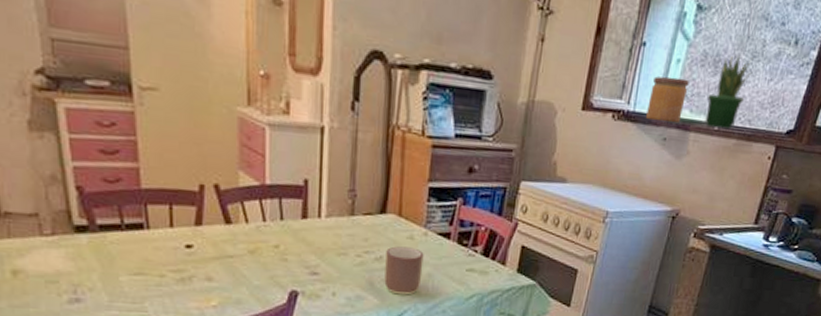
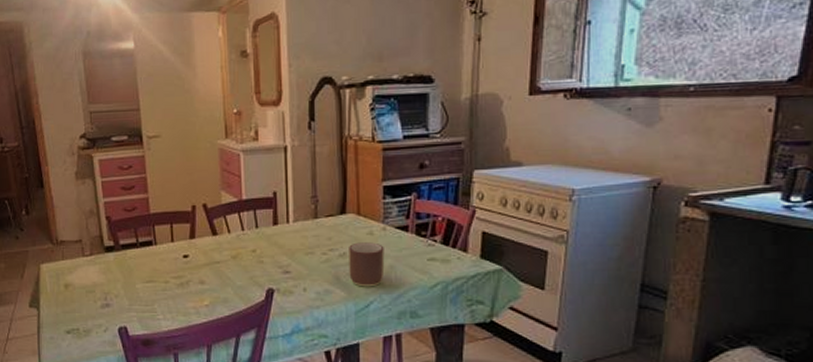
jar: present [645,76,689,124] -> none [602,46,649,94]
planter: present [704,54,754,130] -> none [675,11,728,90]

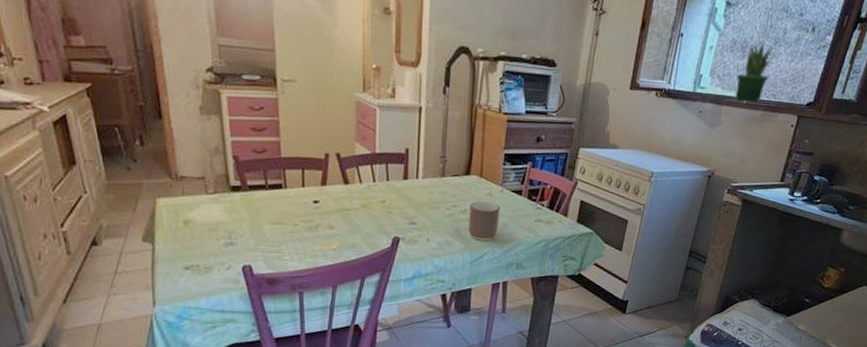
planter: none [675,11,728,90] -> present [735,41,776,103]

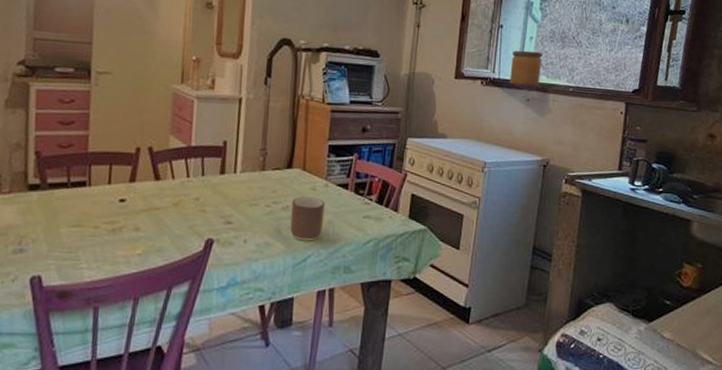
jar: none [683,60,721,99] -> present [509,50,543,87]
planter: present [735,41,776,103] -> none [560,31,595,91]

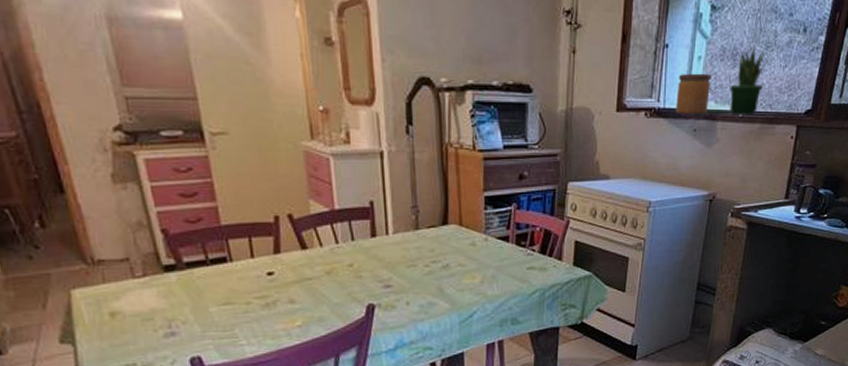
mug: present [290,197,325,241] -> none [452,253,487,298]
planter: none [560,31,595,91] -> present [730,46,768,116]

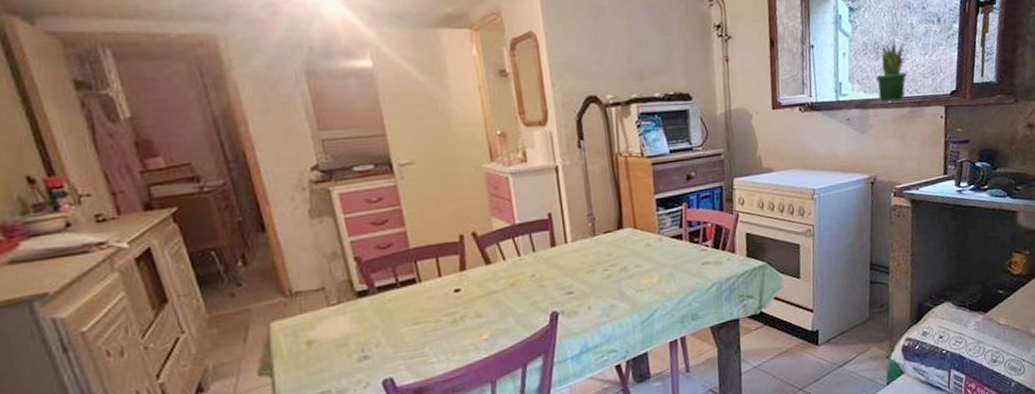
jar: present [675,73,711,115] -> none [827,67,858,107]

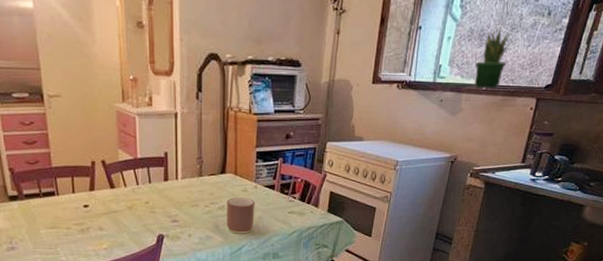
mug: none [629,253,665,298] -> present [226,197,255,234]

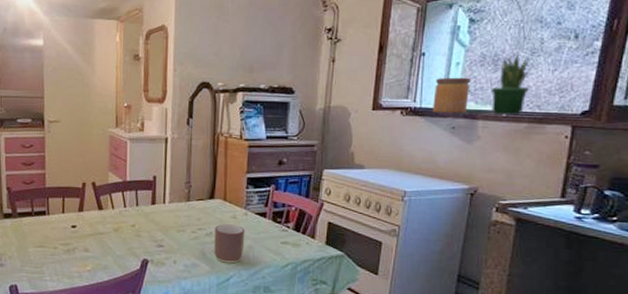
jar: none [424,51,459,88] -> present [432,77,471,114]

